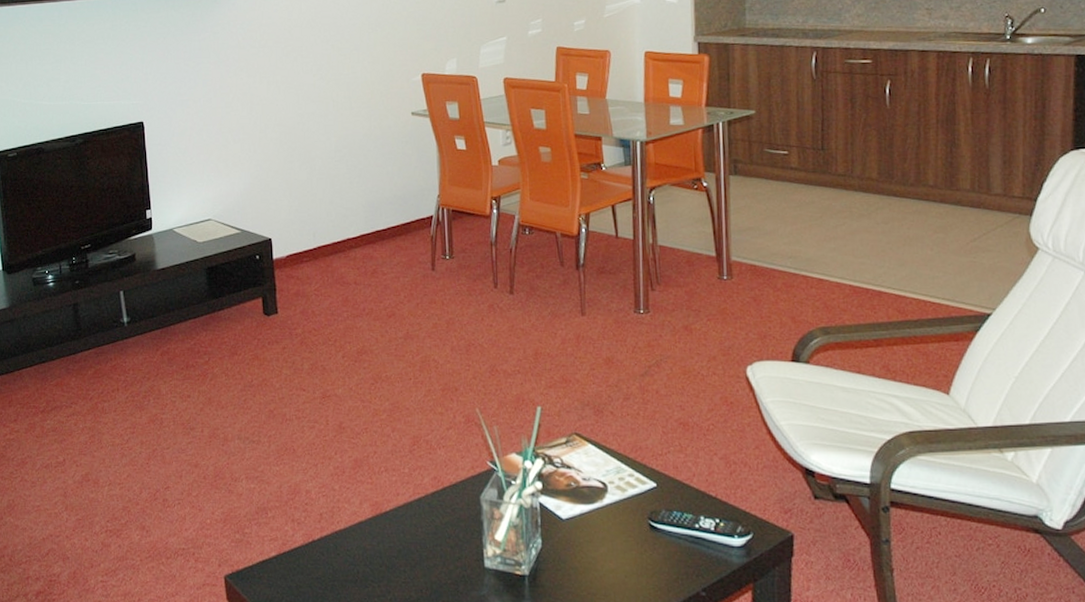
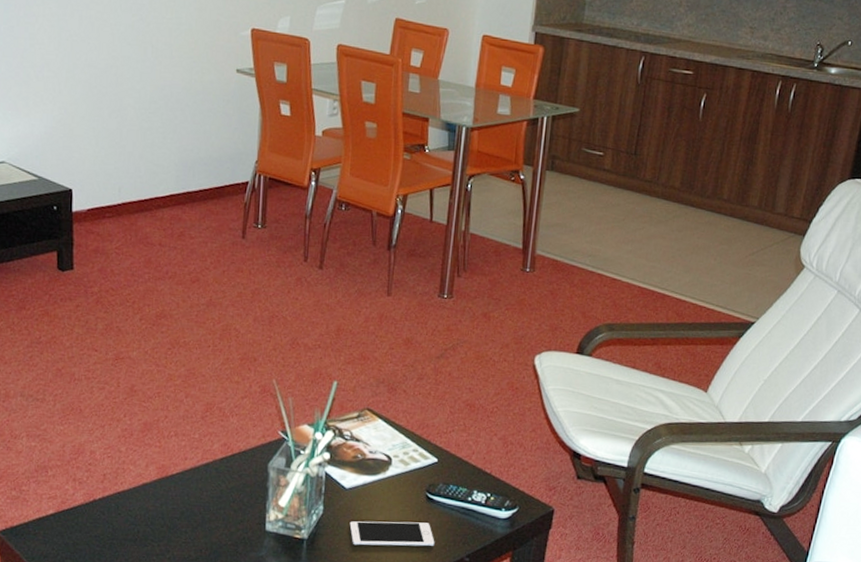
cell phone: none [571,553,666,581] -> present [349,521,435,547]

